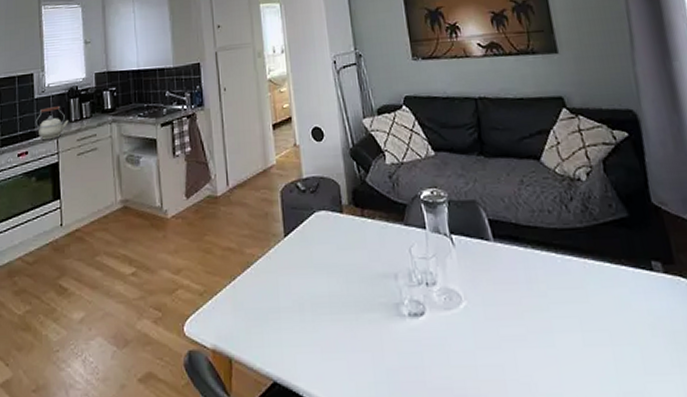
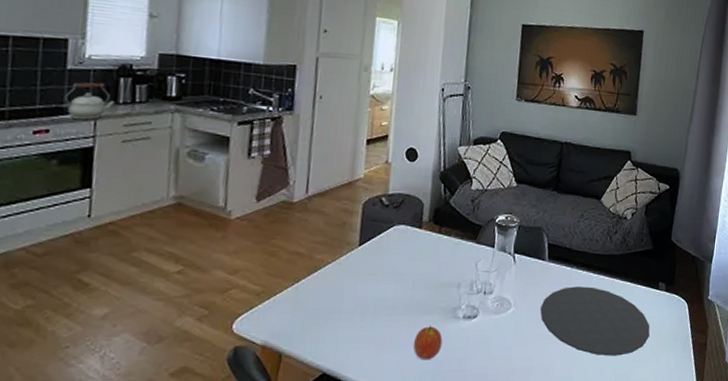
fruit: none [359,326,392,369] -> present [413,326,443,361]
placemat: none [498,271,659,365] -> present [540,286,650,356]

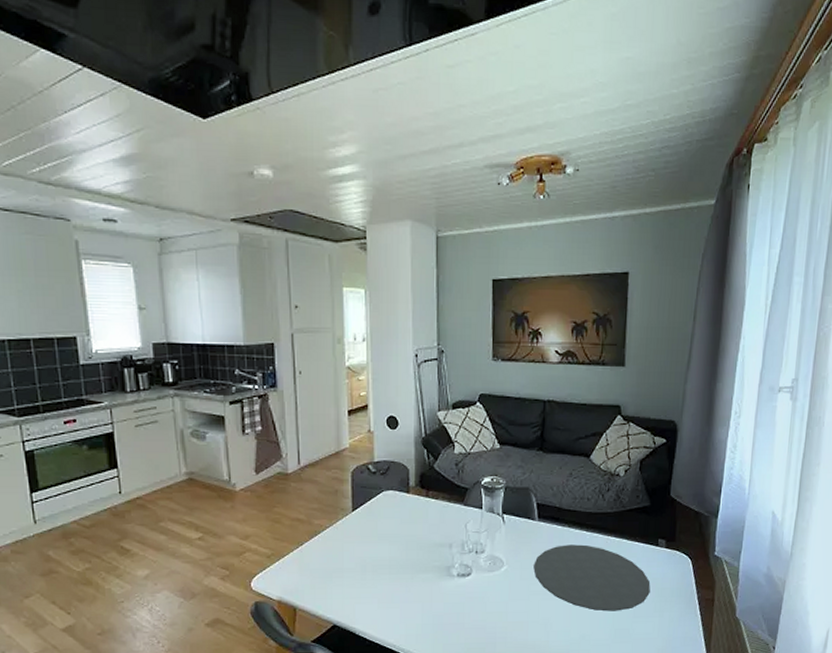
kettle: present [64,82,115,120] -> none [82,374,123,409]
fruit: present [413,326,443,361] -> none [412,583,440,615]

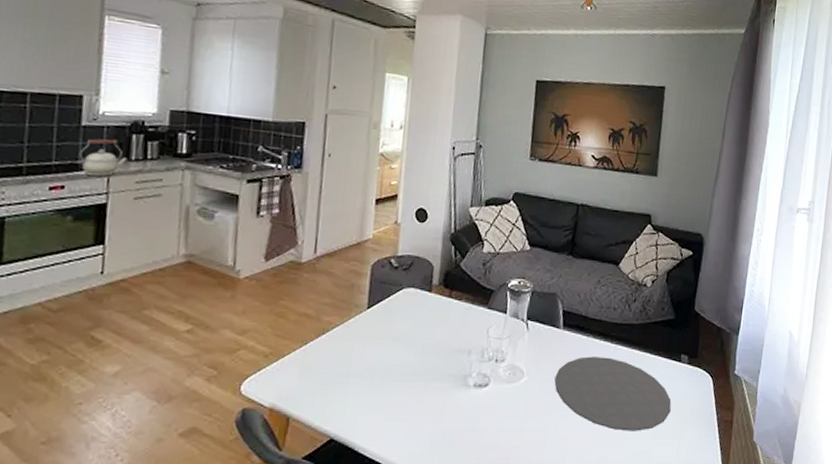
kettle: none [82,374,123,409] -> present [78,138,127,177]

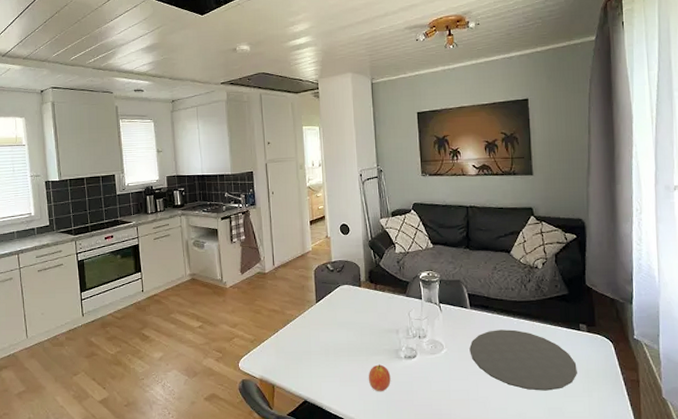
kettle: present [78,138,127,177] -> none [118,200,146,227]
fruit: none [422,393,453,429] -> present [368,364,391,392]

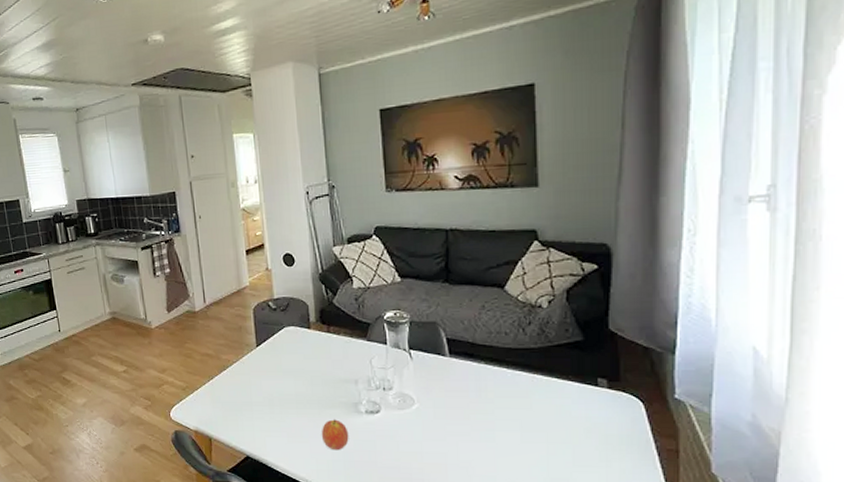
placemat: present [469,329,577,391] -> none [448,383,592,458]

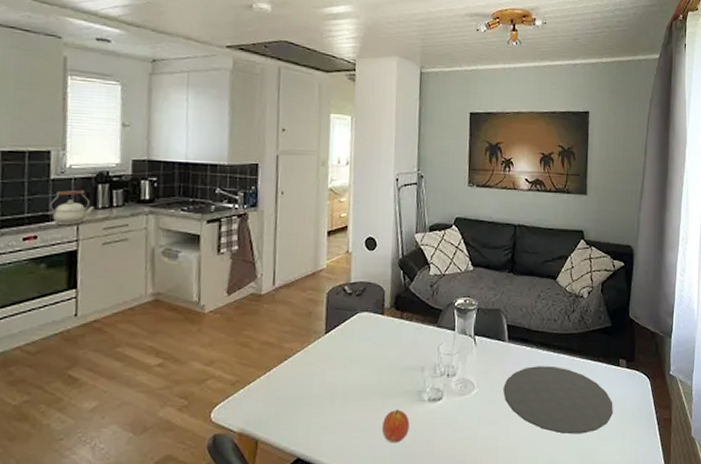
kettle: none [26,229,57,260] -> present [49,189,94,226]
placemat: none [448,383,592,458] -> present [503,366,613,434]

